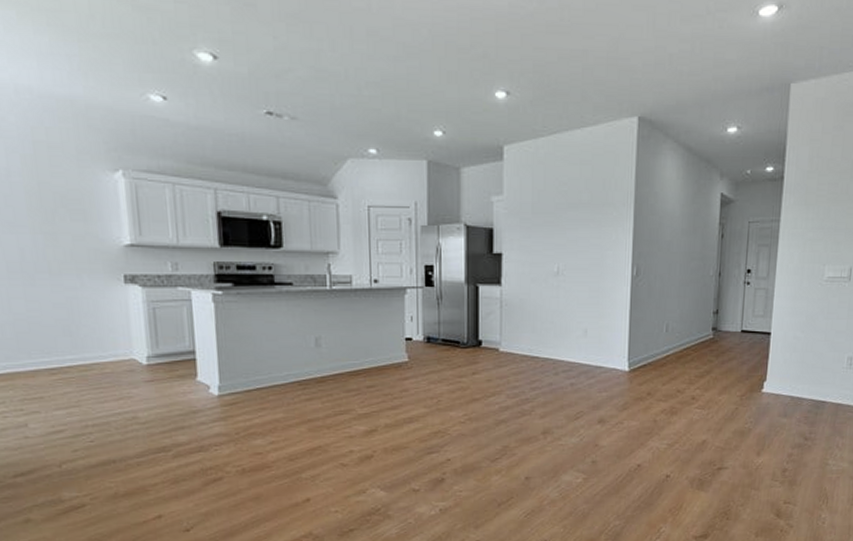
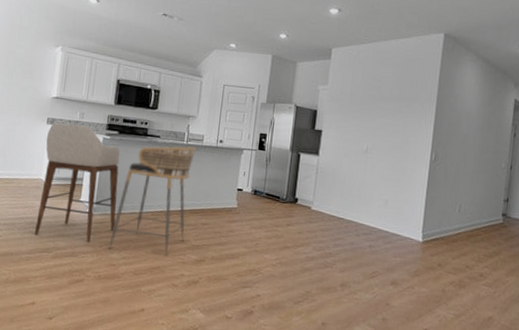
bar stool: none [128,280,252,432] -> present [35,122,120,243]
bar stool: none [249,291,346,436] -> present [108,146,196,256]

